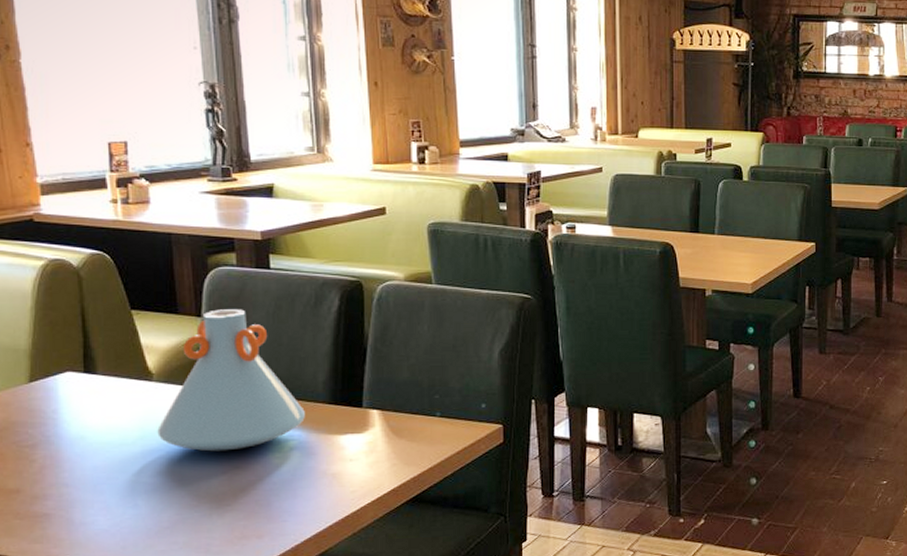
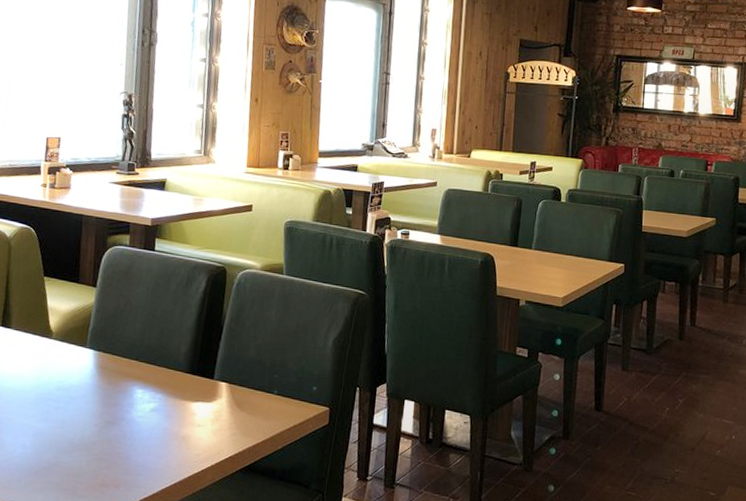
vase: present [157,309,305,452] -> none [49,282,167,406]

